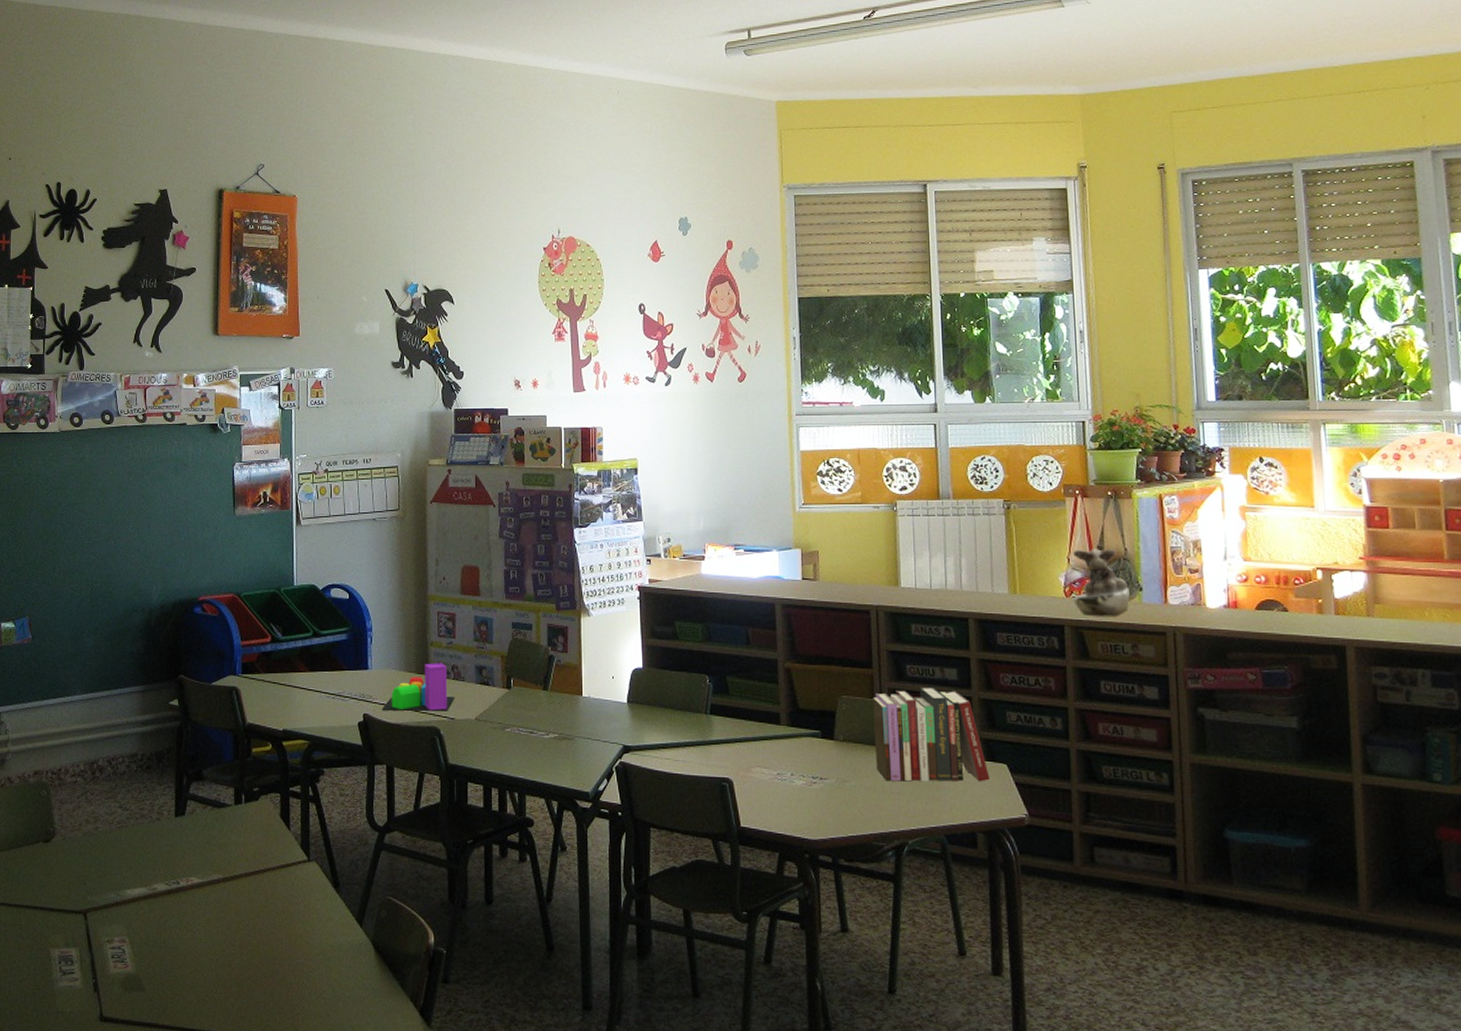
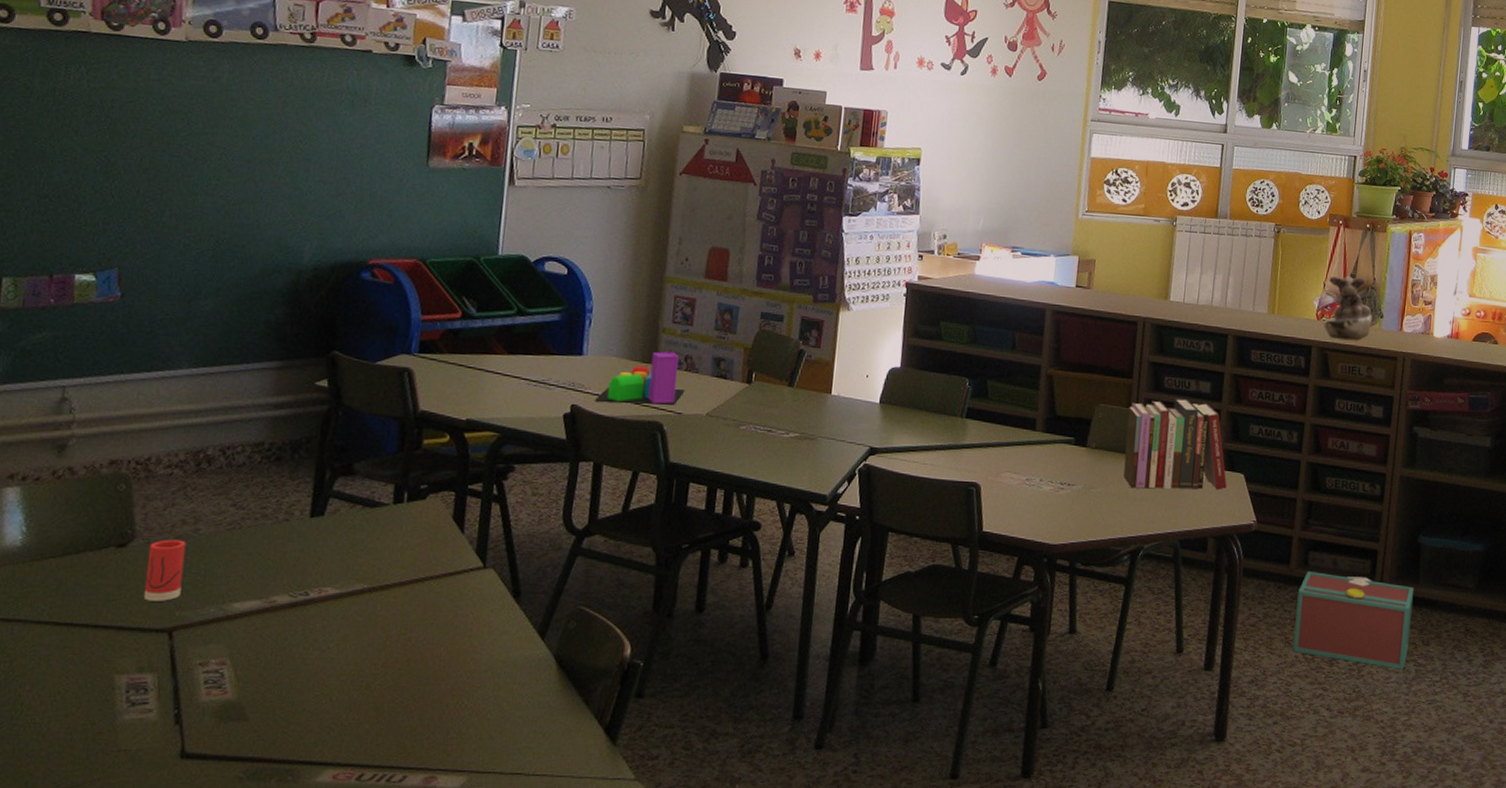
cup: none [64,836,90,888] -> present [143,539,187,601]
toy box: none [1088,870,1232,982] -> present [1293,572,1414,670]

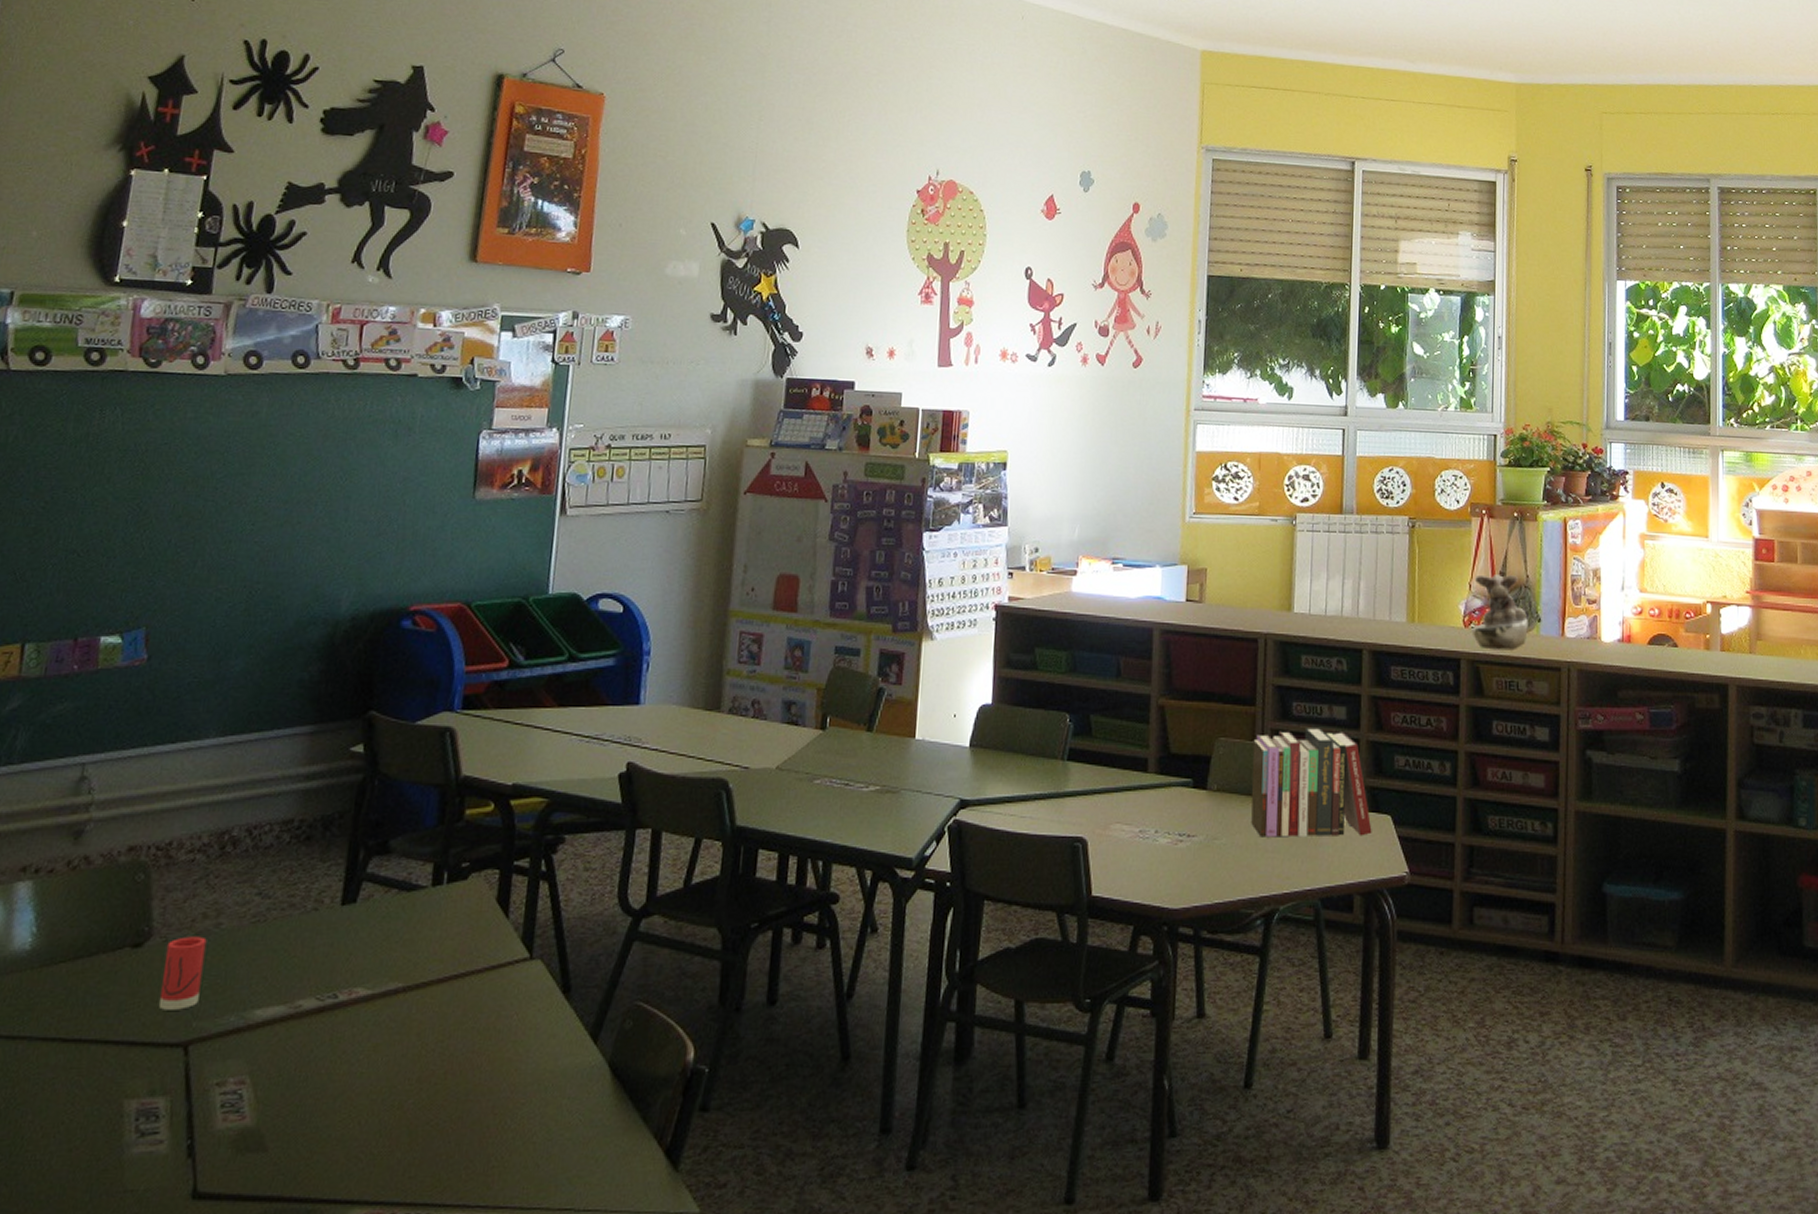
toy blocks: present [595,351,686,405] -> none [653,696,753,758]
toy box: present [1293,572,1414,670] -> none [1463,932,1603,1052]

